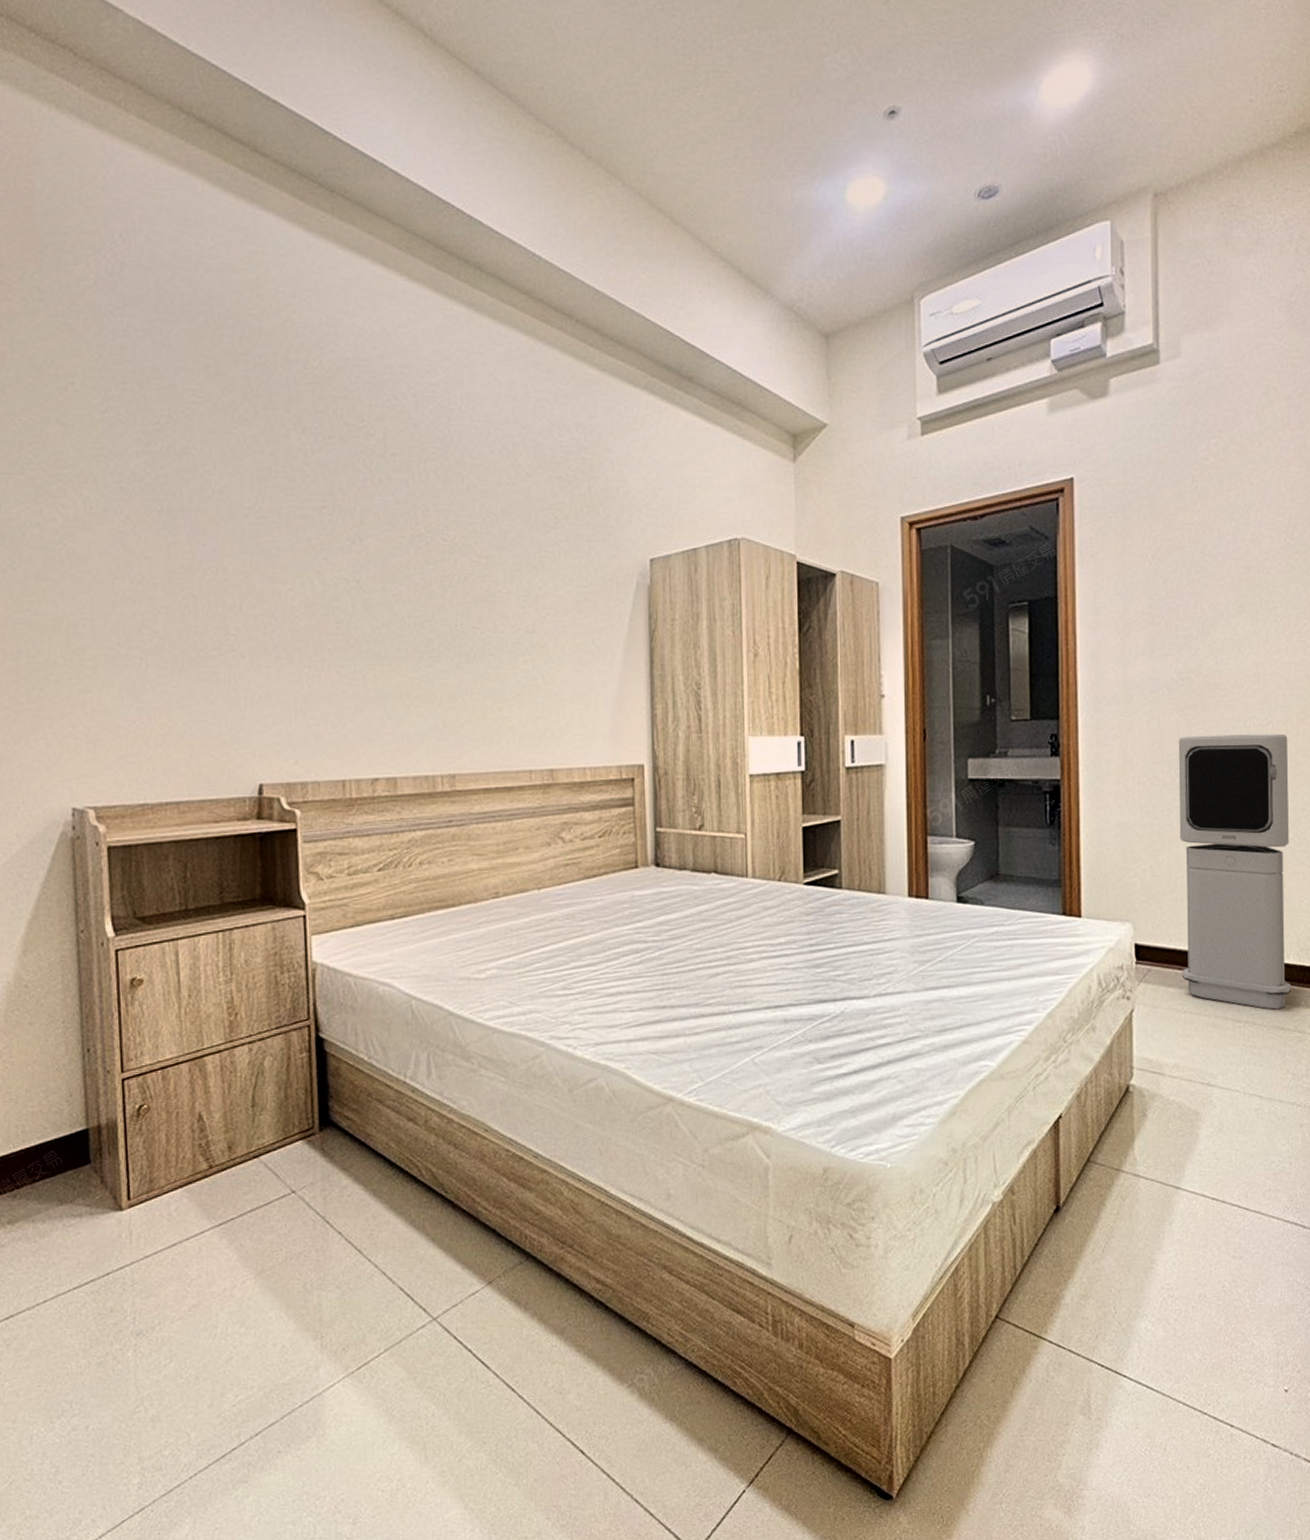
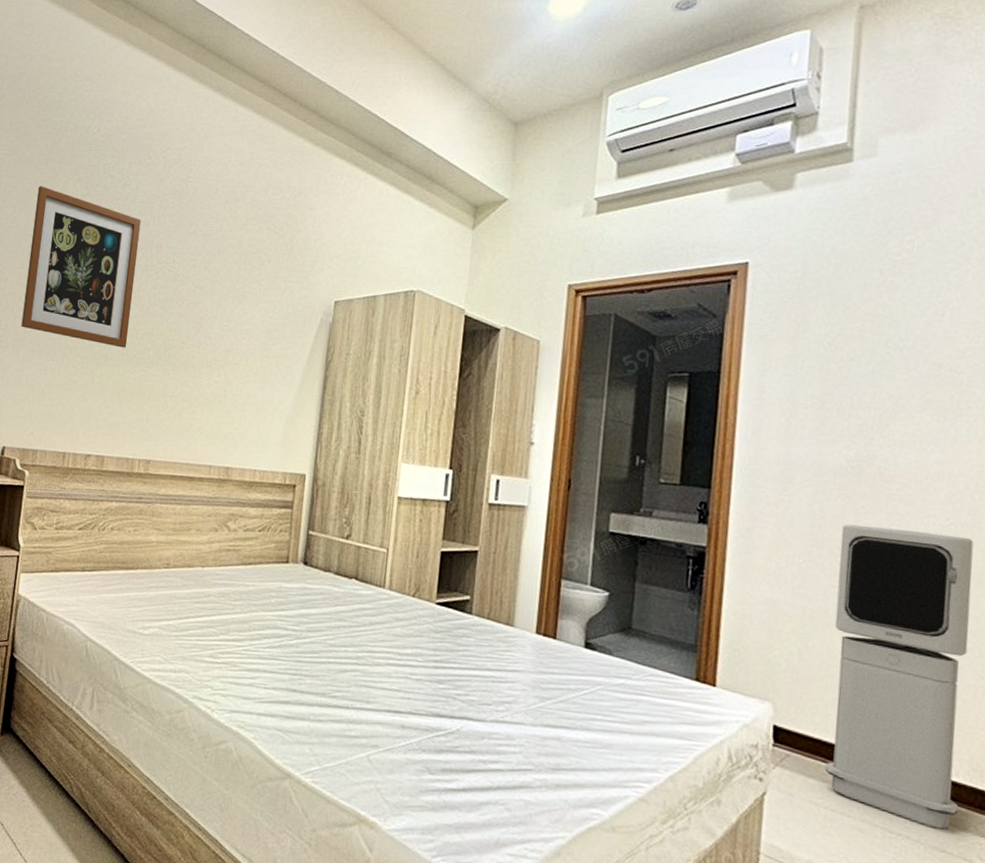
wall art: none [248,442,404,642] -> present [21,186,142,348]

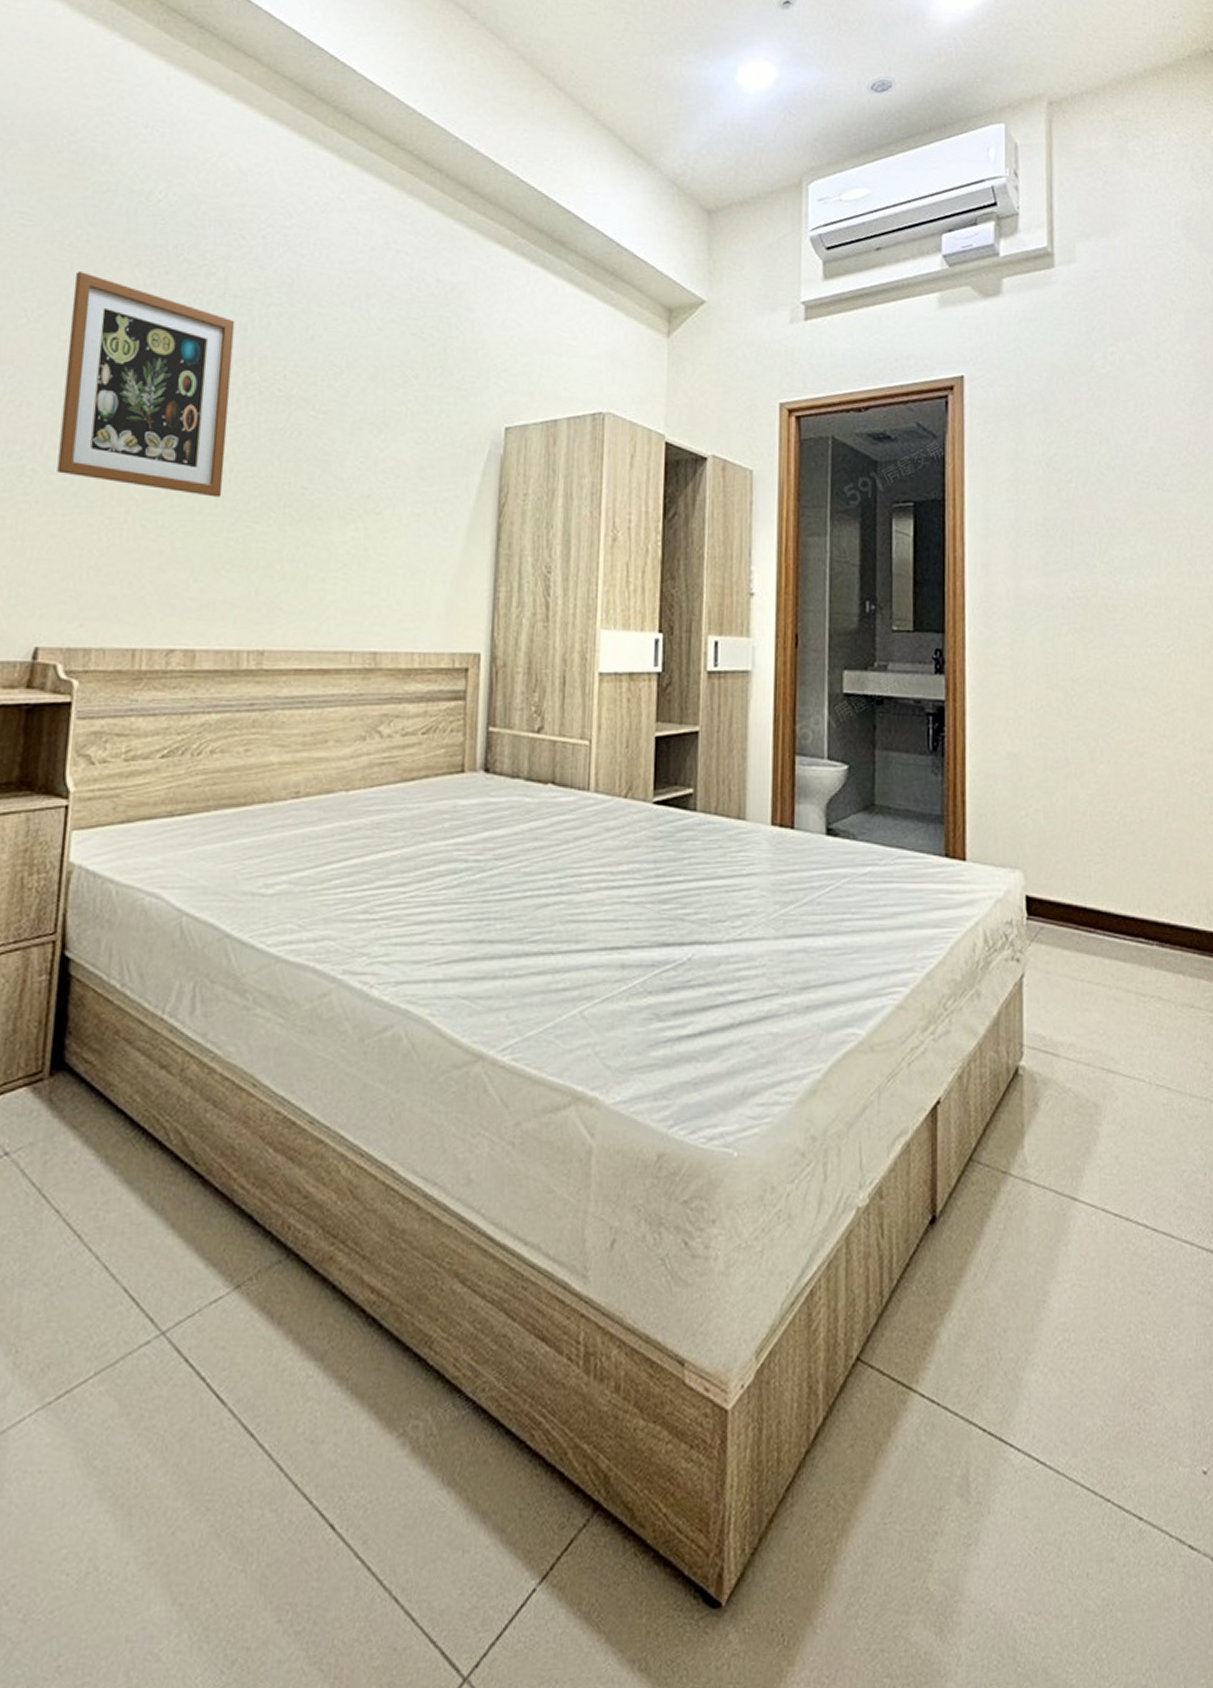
air purifier: present [825,523,974,829] -> none [1074,660,1202,983]

